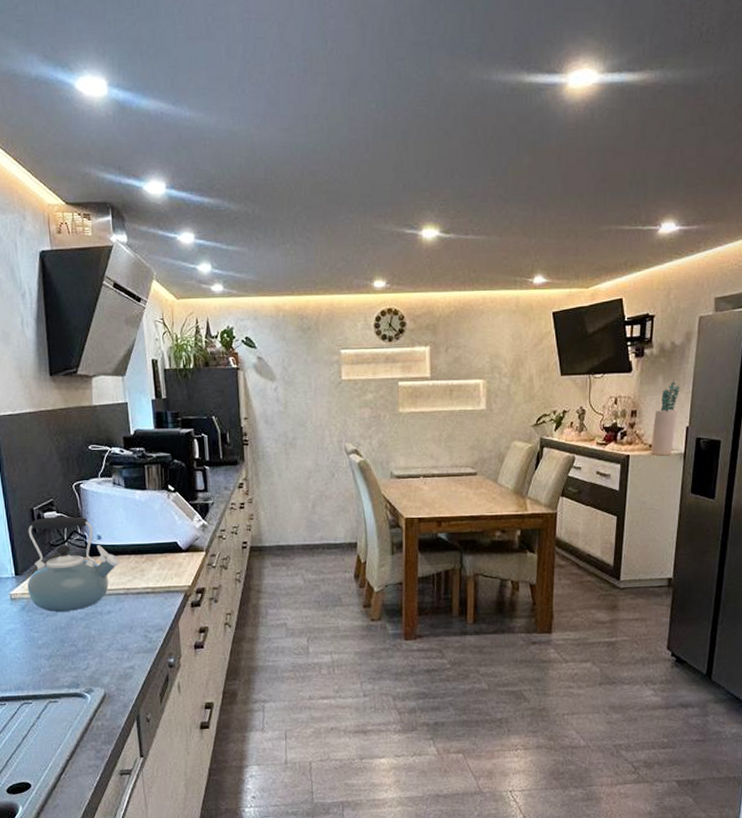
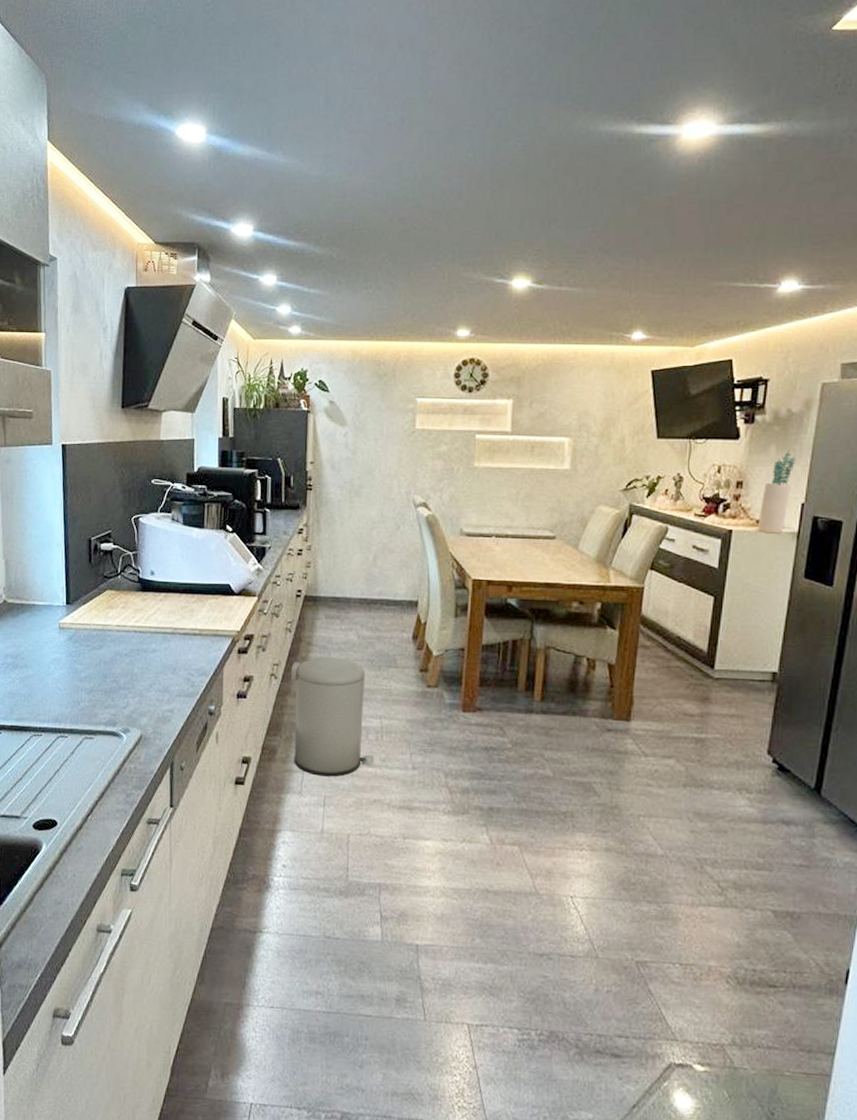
kettle: present [27,516,120,612] -> none [76,548,170,646]
pedal bin: none [244,602,328,713] -> present [291,657,374,777]

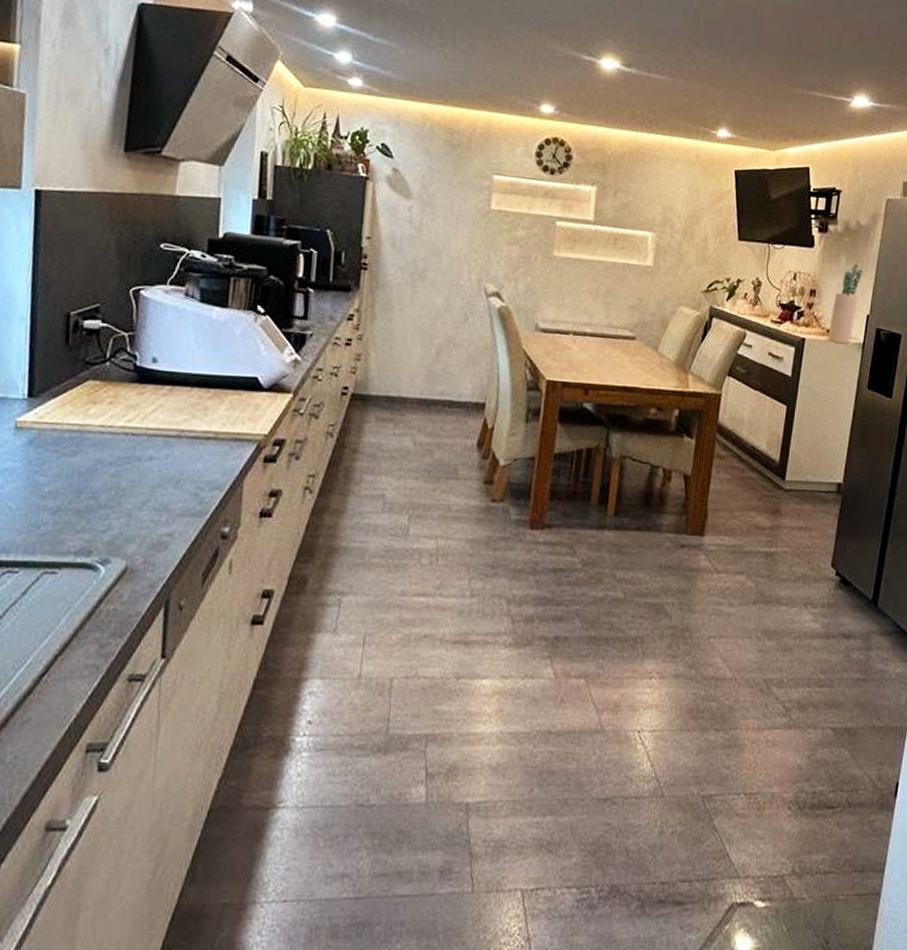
pedal bin: present [291,657,374,777] -> none [328,467,427,610]

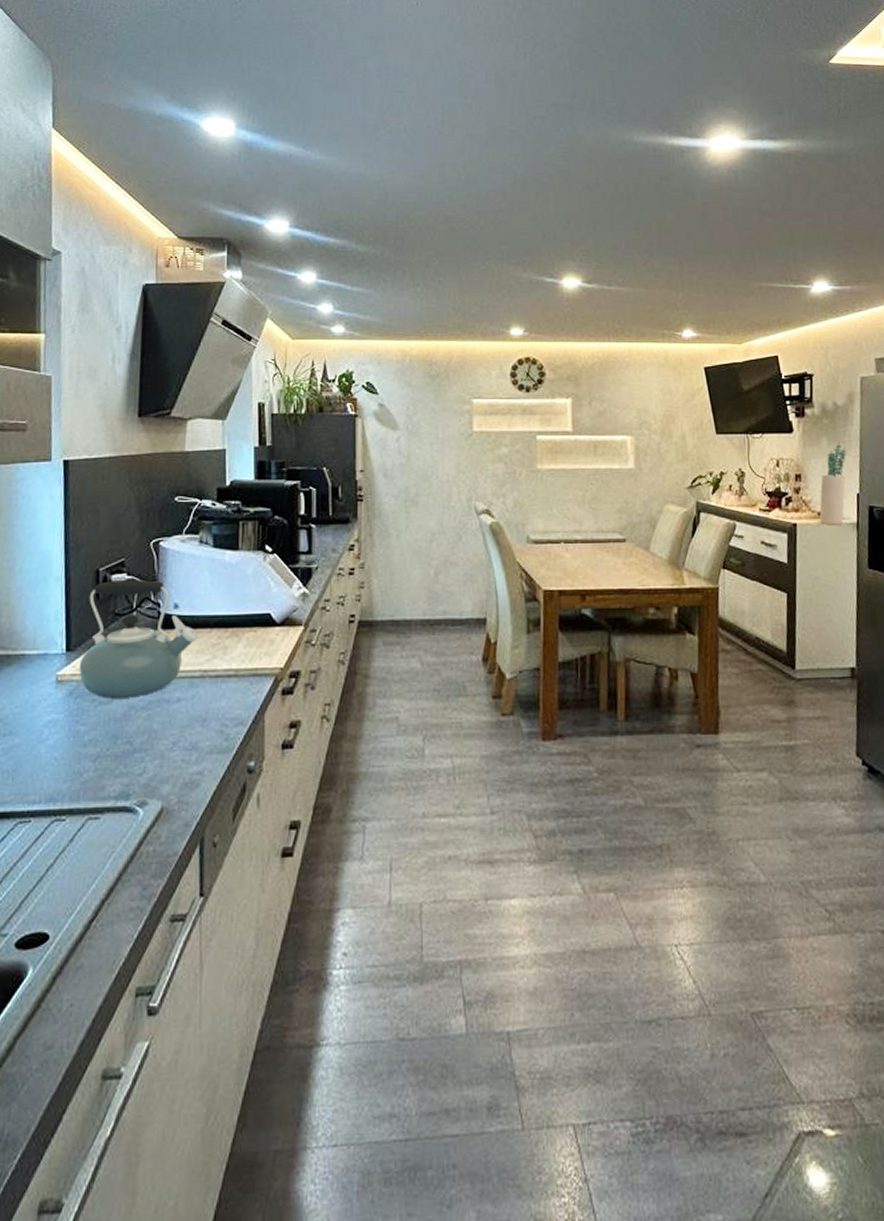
kettle: none [41,326,177,452] -> present [79,580,198,698]

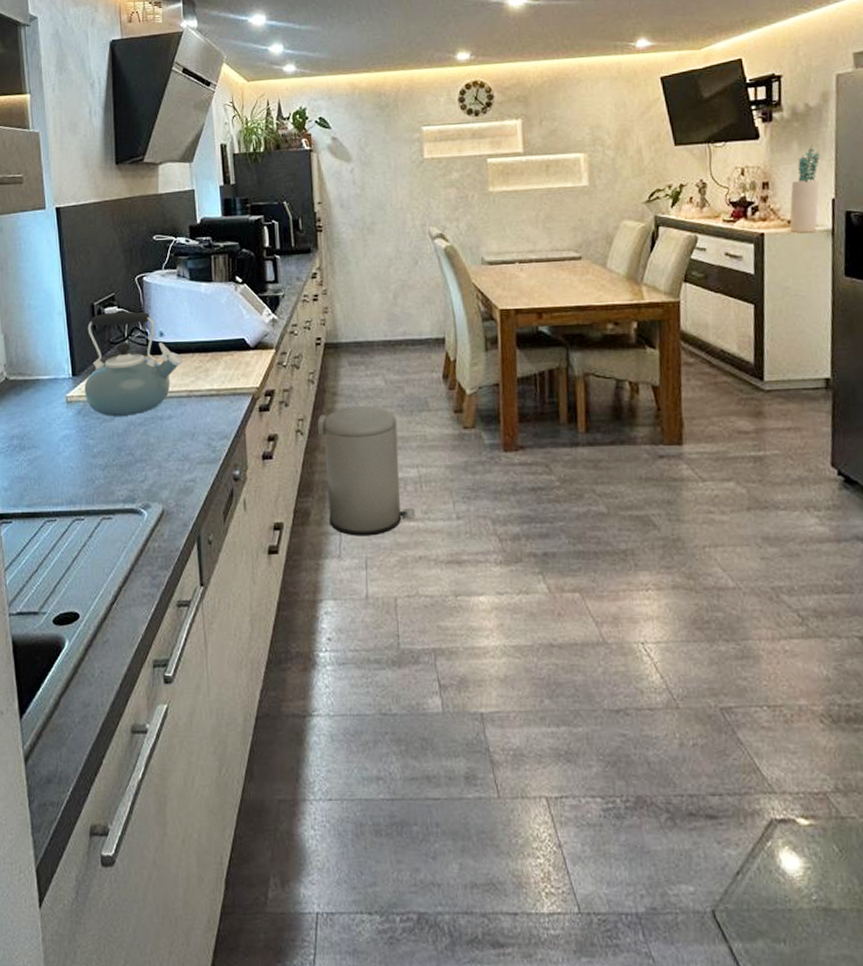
pedal bin: none [346,690,447,835] -> present [318,406,416,536]

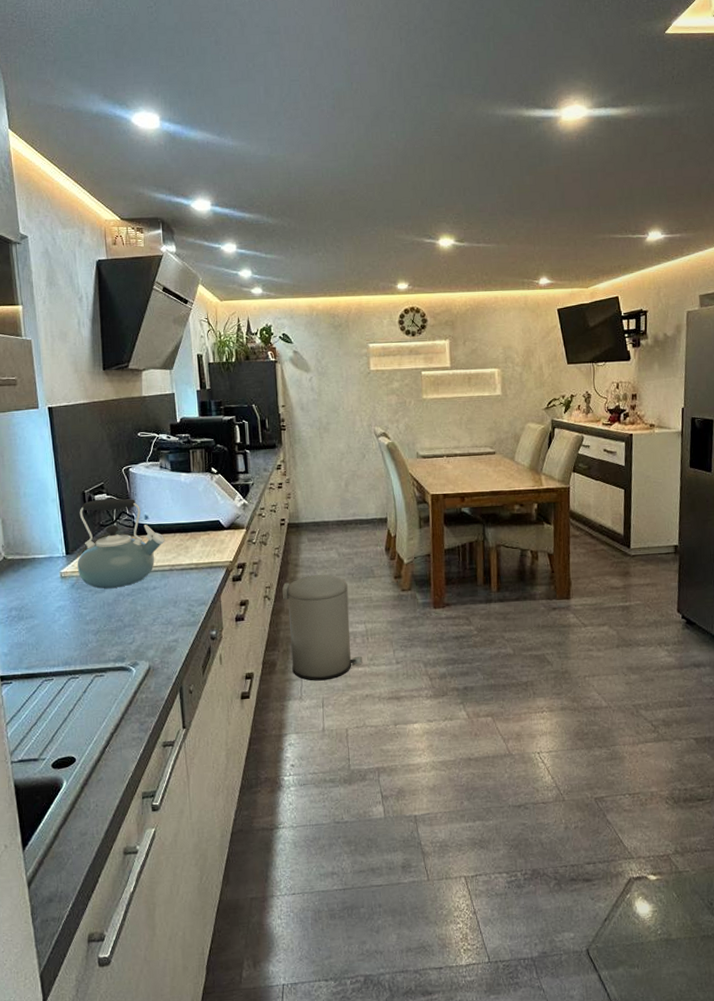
vase: present [789,145,820,234] -> none [651,366,674,435]

